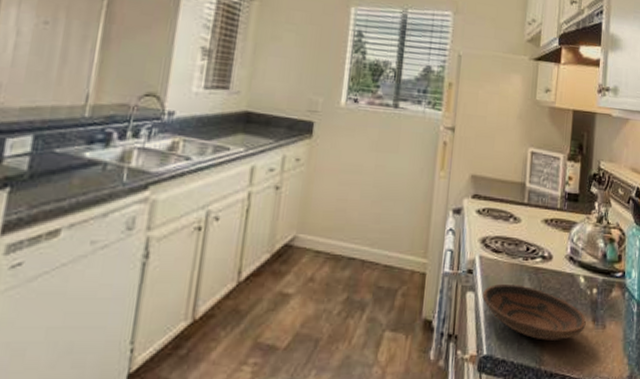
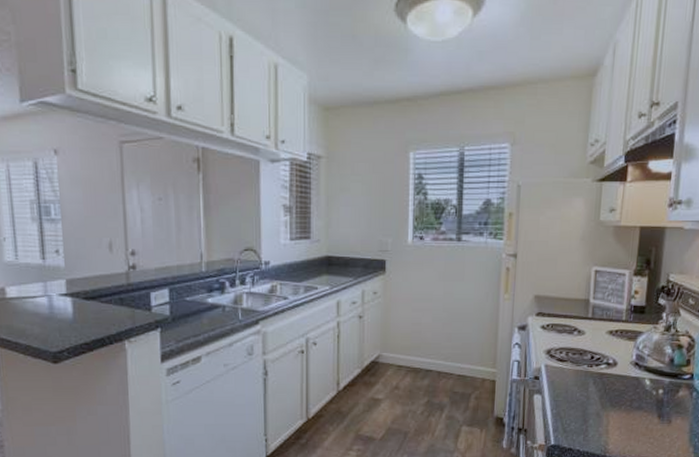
bowl: present [482,284,586,340] -> none [549,388,651,433]

